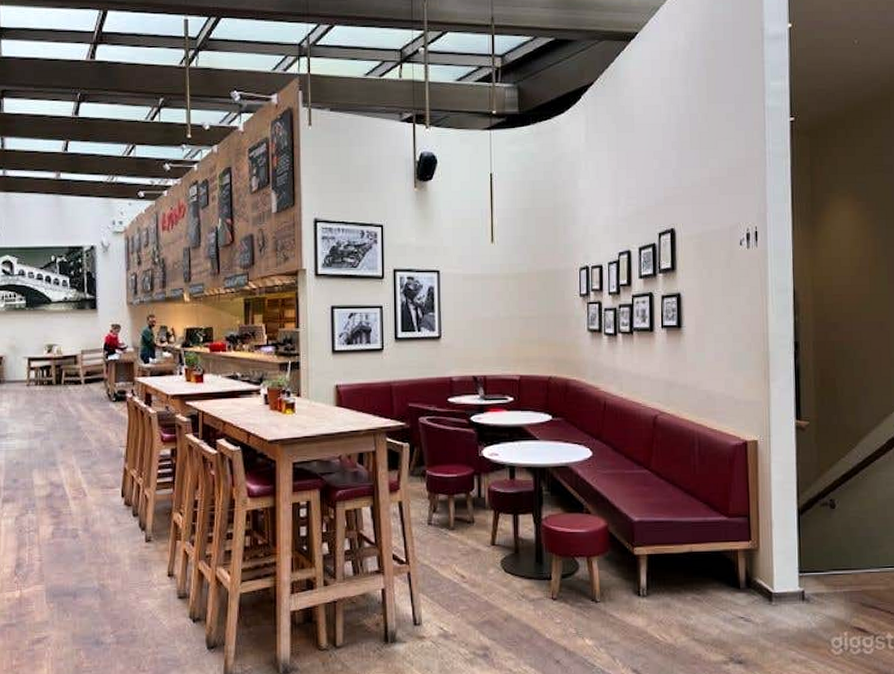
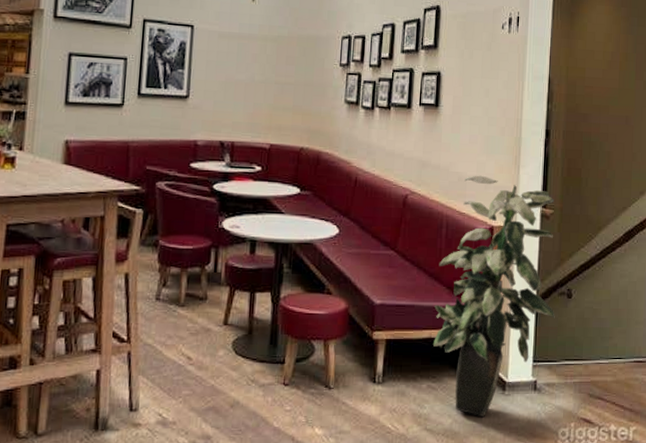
indoor plant: none [693,391,819,628] -> present [432,175,555,418]

